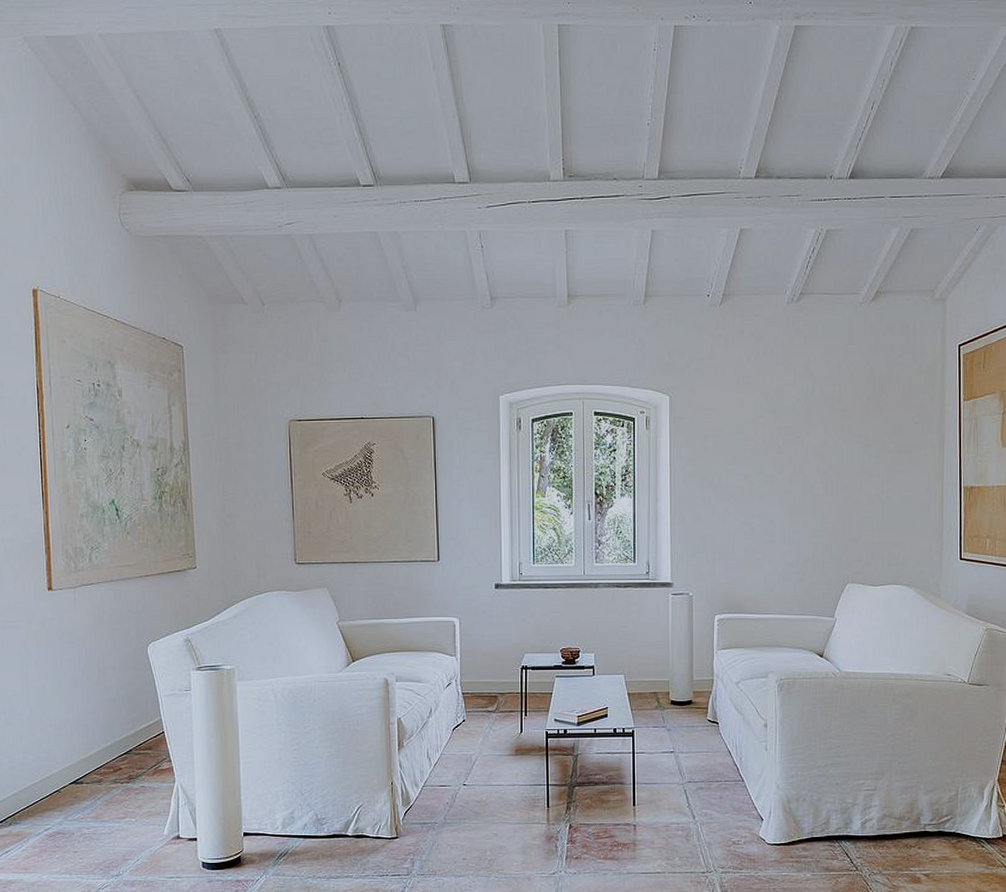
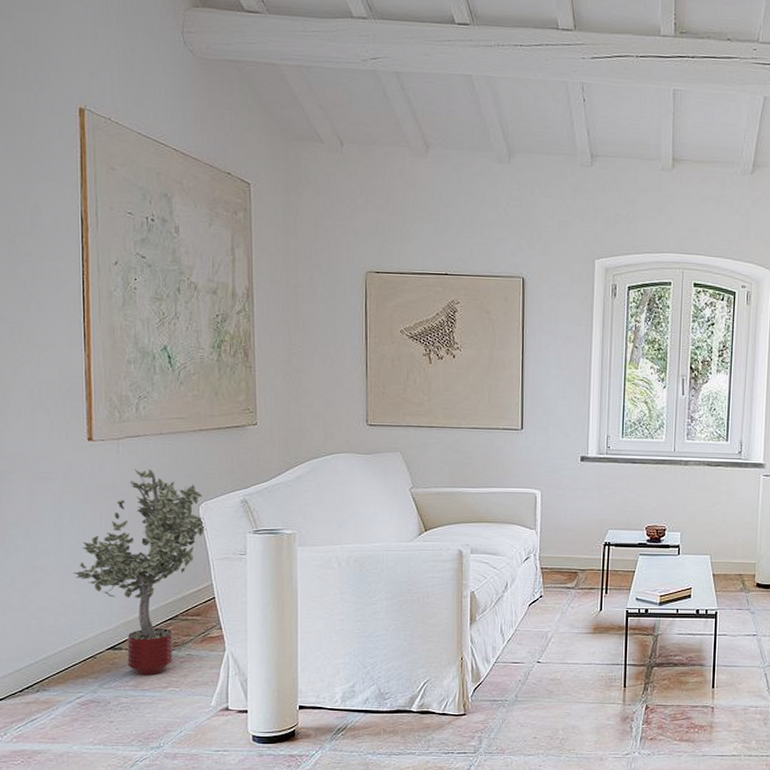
potted tree: none [38,614,155,807] -> present [73,469,207,676]

